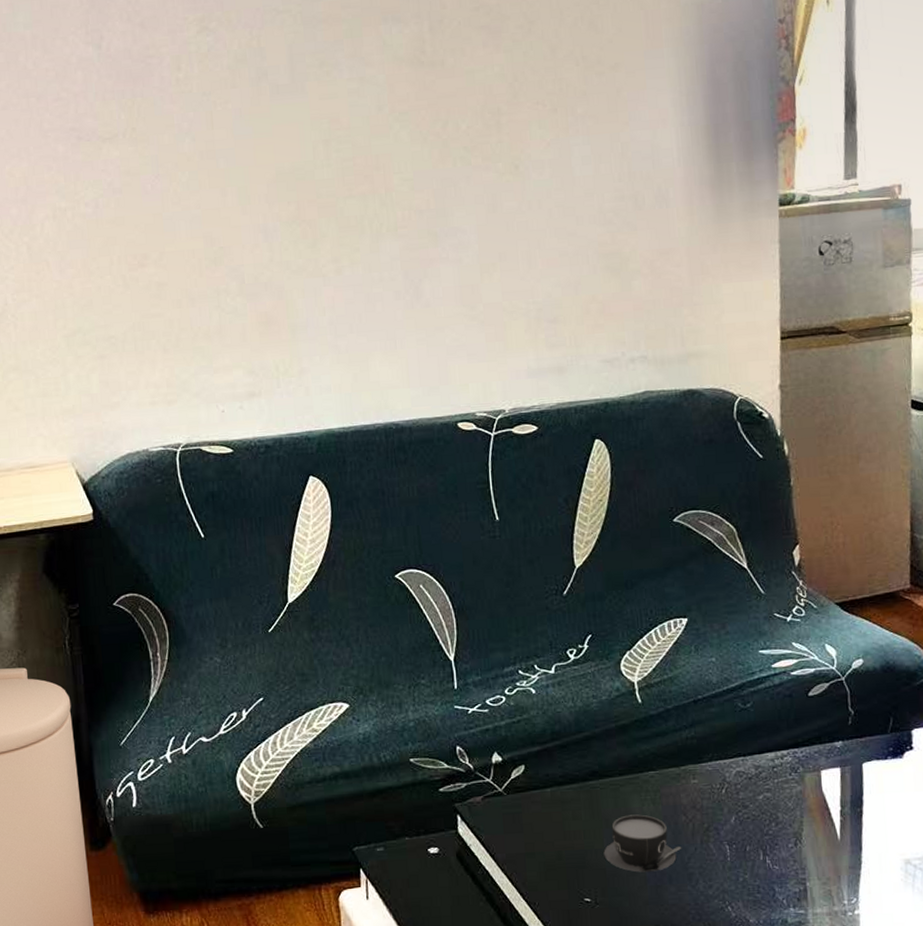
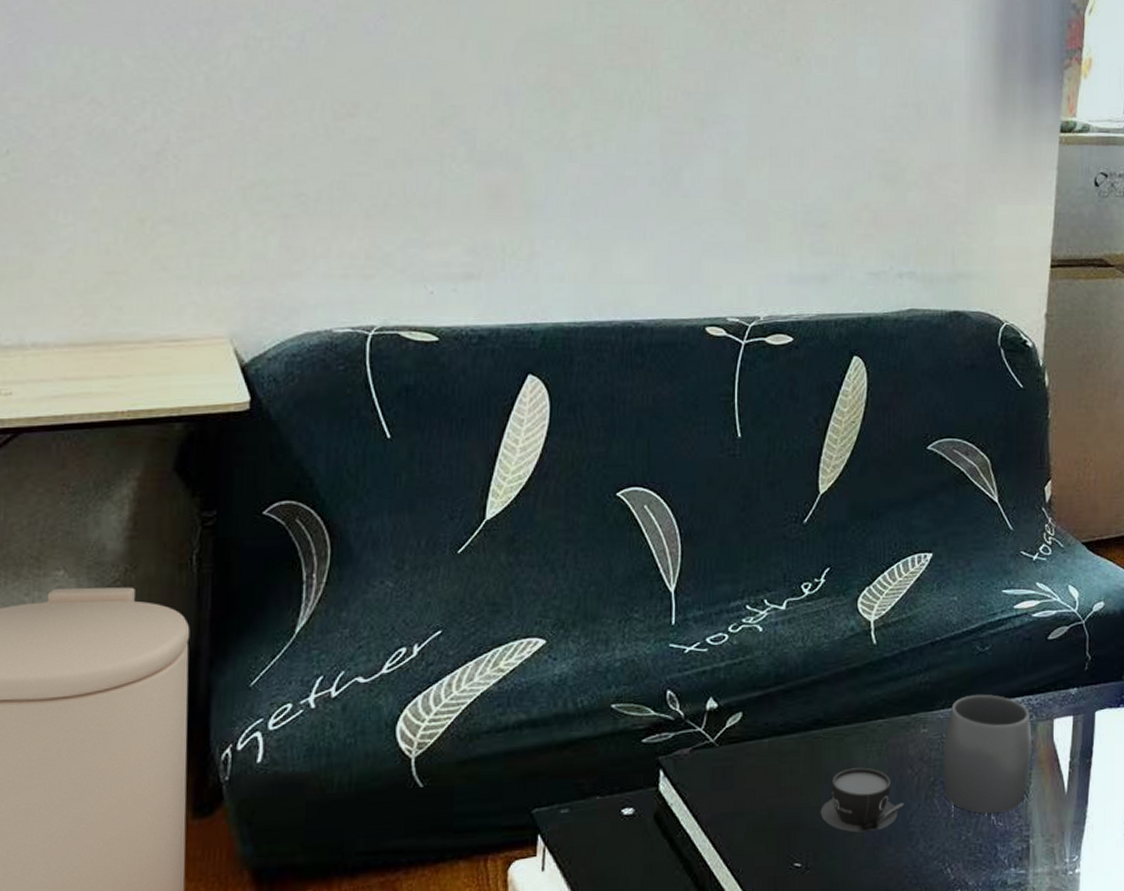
mug: none [714,747,801,858] -> present [943,694,1032,814]

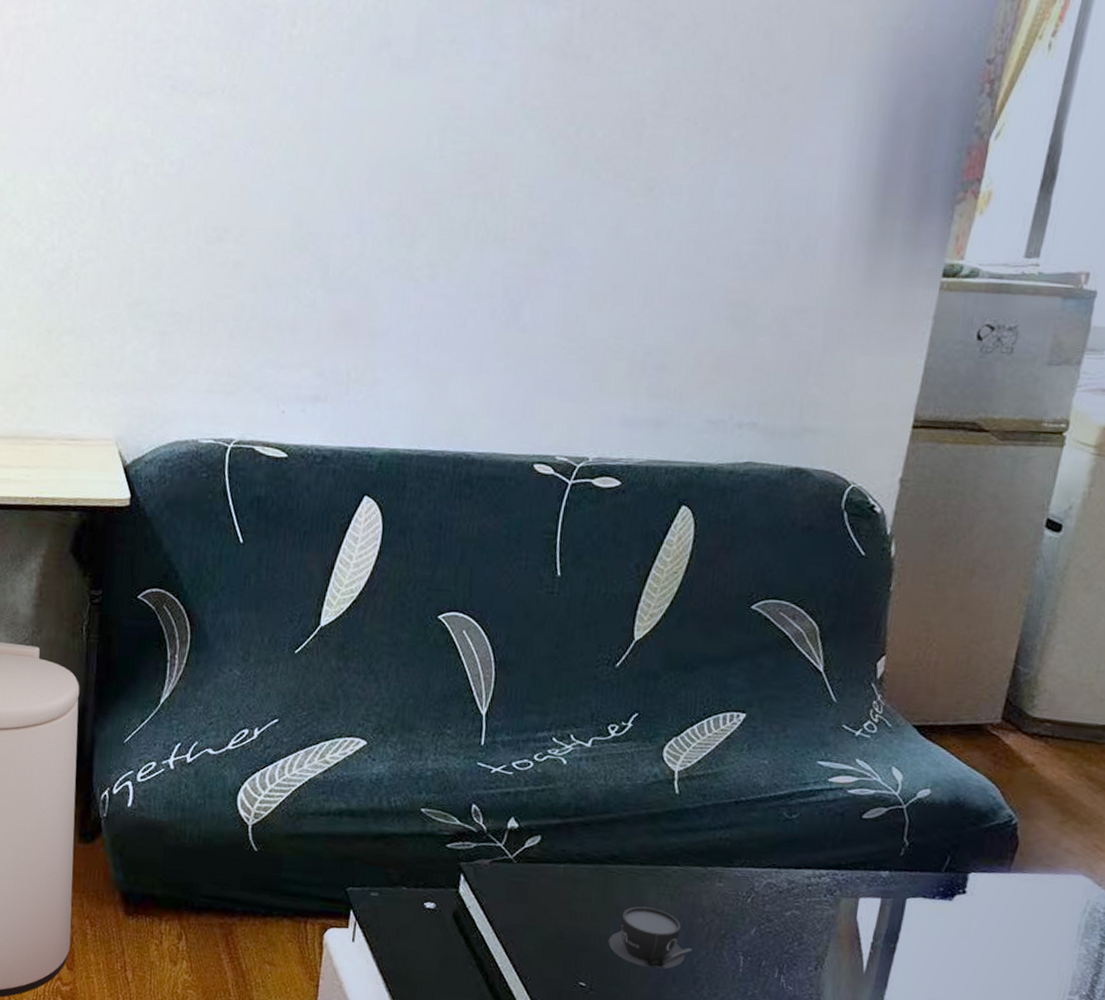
mug: present [943,694,1032,814] -> none [733,859,834,978]

